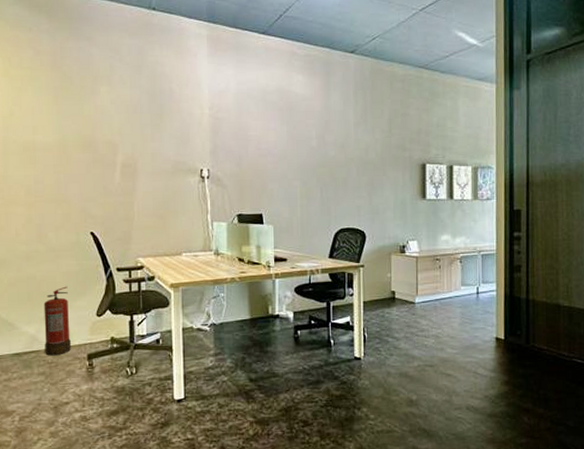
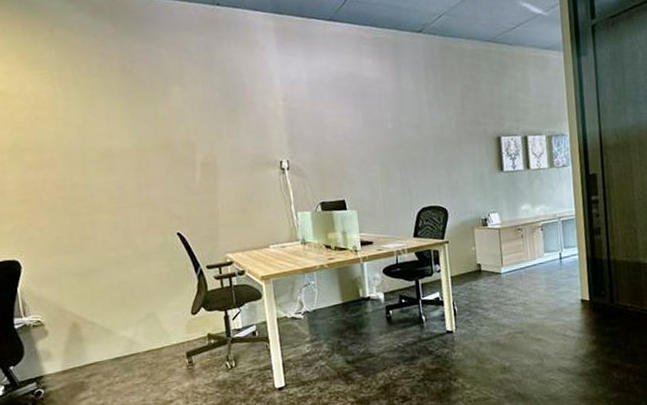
fire extinguisher: present [43,286,72,356] -> none [138,288,170,357]

